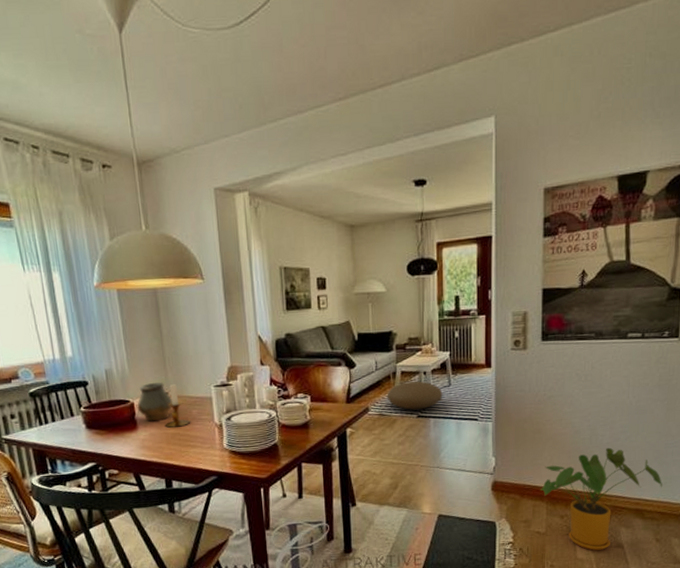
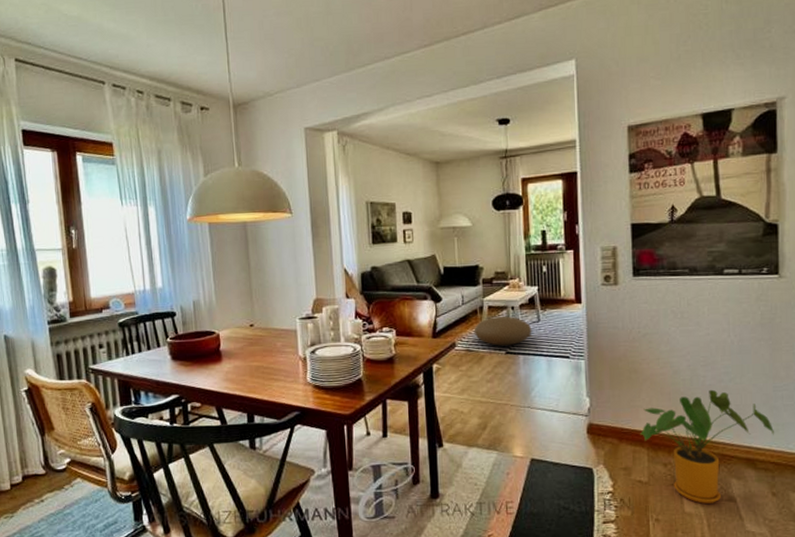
vase: present [137,381,173,422] -> none [222,313,258,354]
candlestick: present [165,384,190,428] -> none [249,316,274,360]

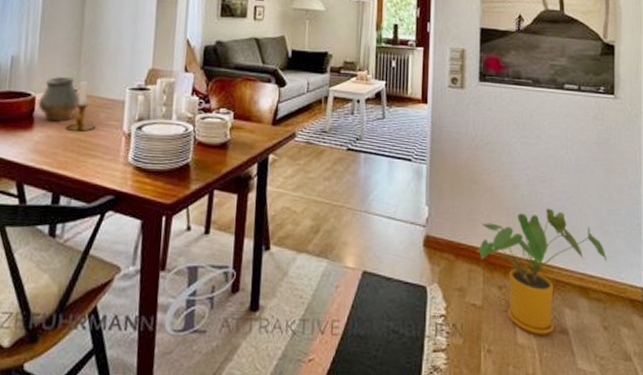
vase: none [222,313,258,354] -> present [38,76,81,122]
candlestick: none [249,316,274,360] -> present [65,81,95,131]
pouf: present [474,316,534,346] -> none [316,108,377,141]

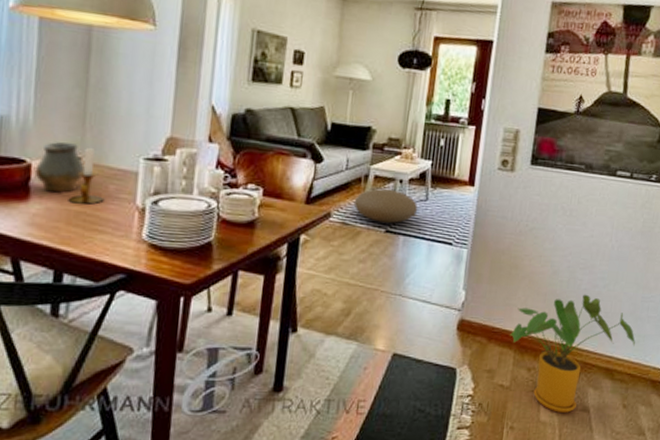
pouf: none [316,108,377,141] -> present [353,188,419,223]

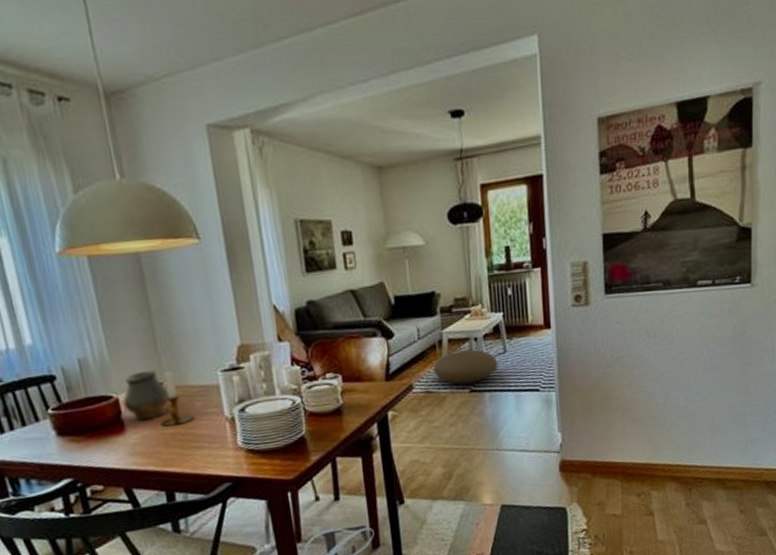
house plant: present [510,294,635,413] -> none [614,411,743,530]

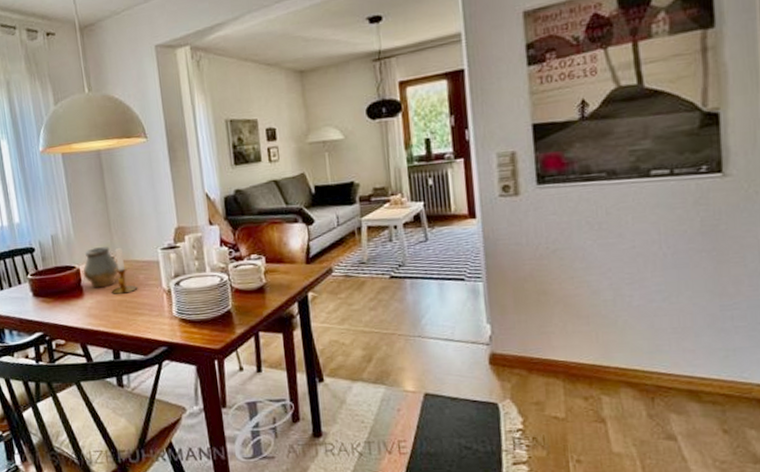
pouf: present [433,349,500,384] -> none [352,236,422,270]

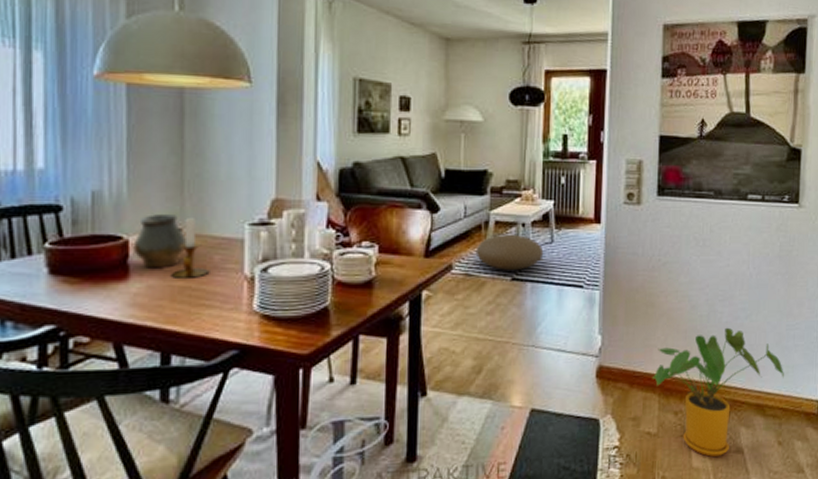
pouf: none [352,236,422,270] -> present [475,234,545,270]
house plant: none [554,311,723,443] -> present [653,327,784,457]

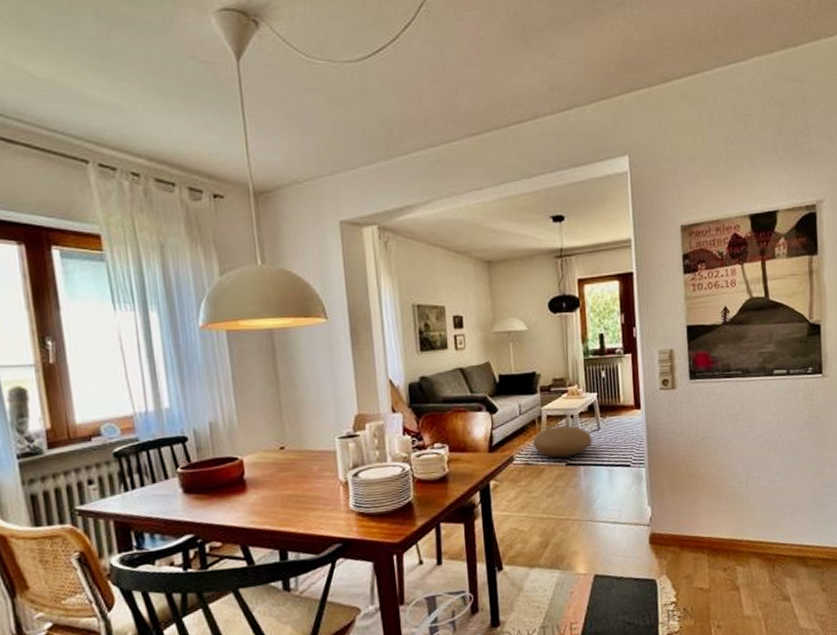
vase: present [133,213,188,268] -> none [247,434,290,482]
candlestick: present [170,218,208,278] -> none [279,437,310,488]
house plant: present [653,327,784,457] -> none [701,490,822,606]

